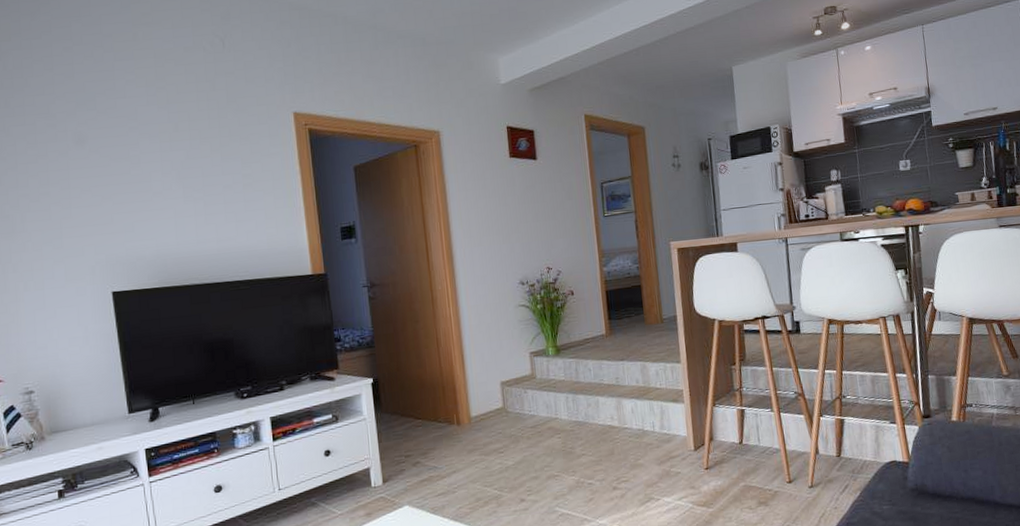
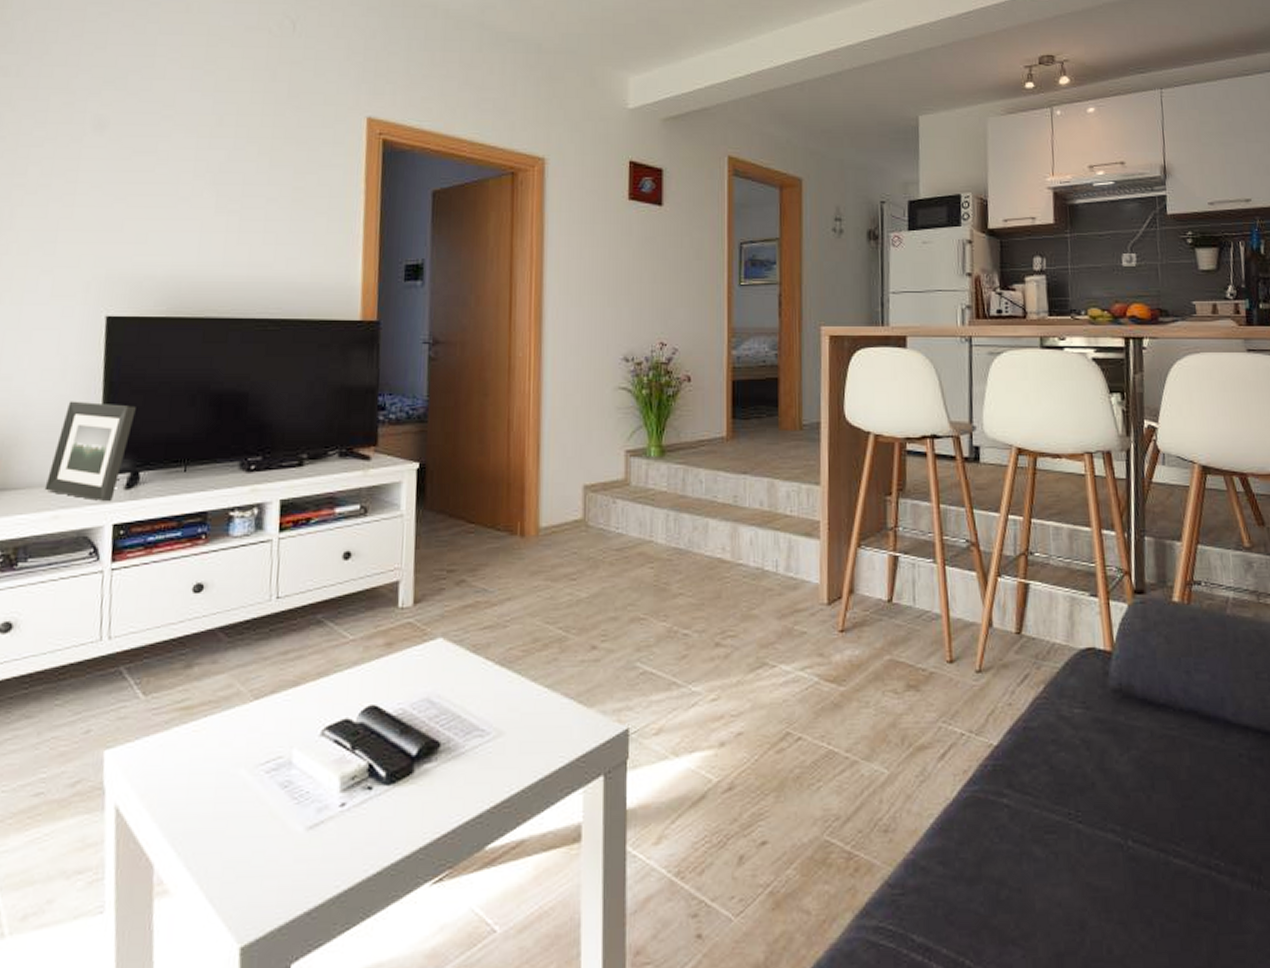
picture frame: none [87,358,148,434] -> present [44,401,136,502]

